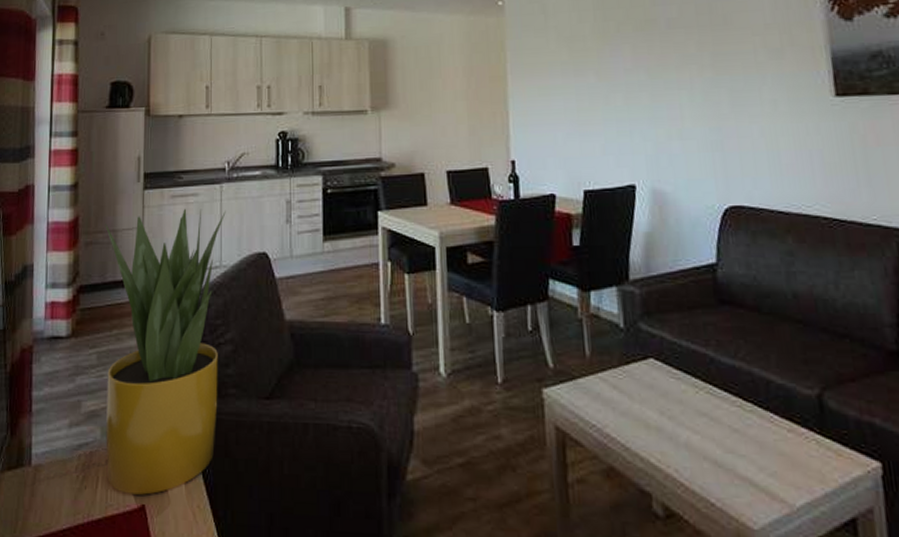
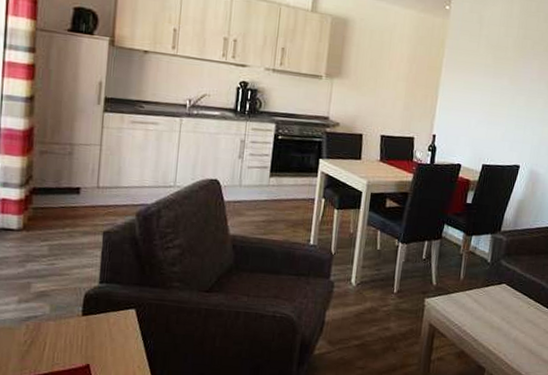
planter: present [105,209,226,496] -> none [54,134,184,358]

